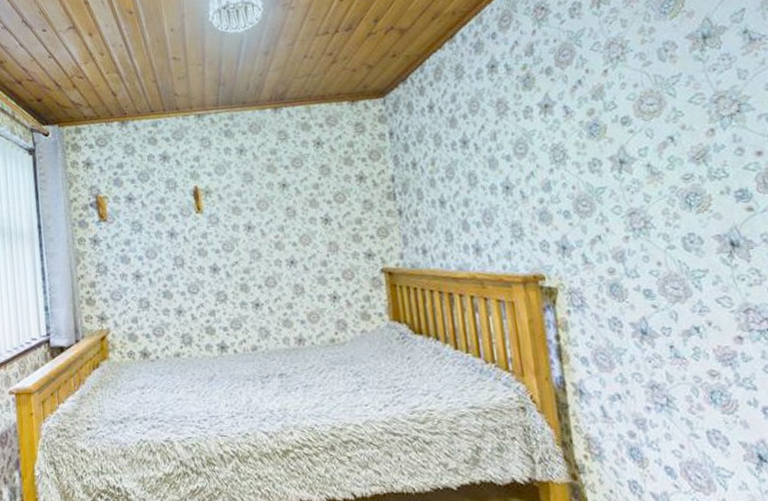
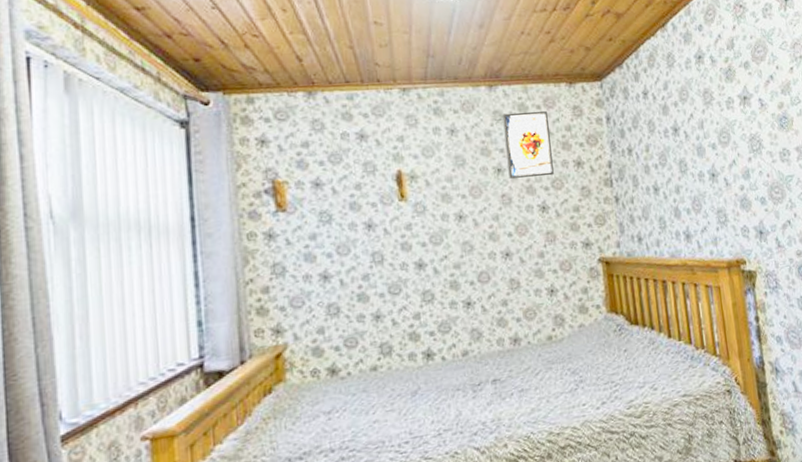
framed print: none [287,129,336,193] -> present [502,111,554,179]

